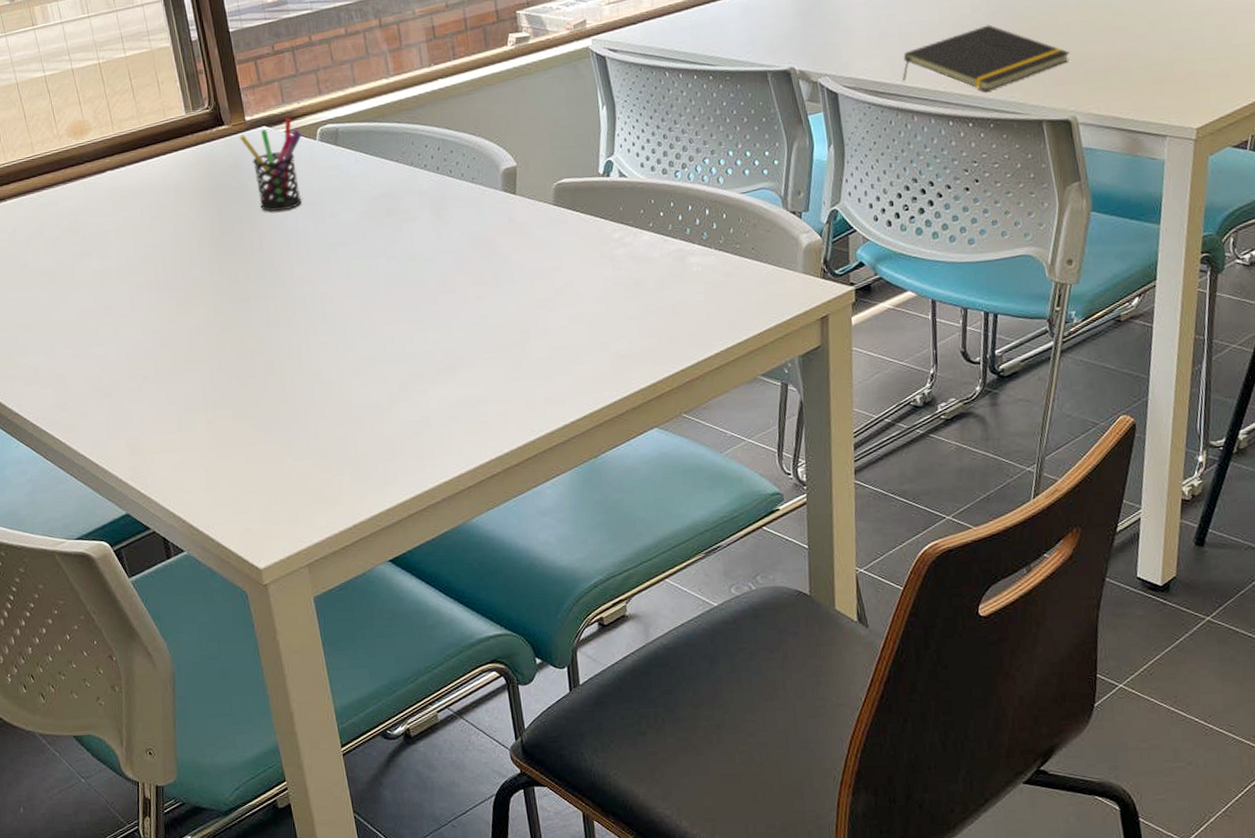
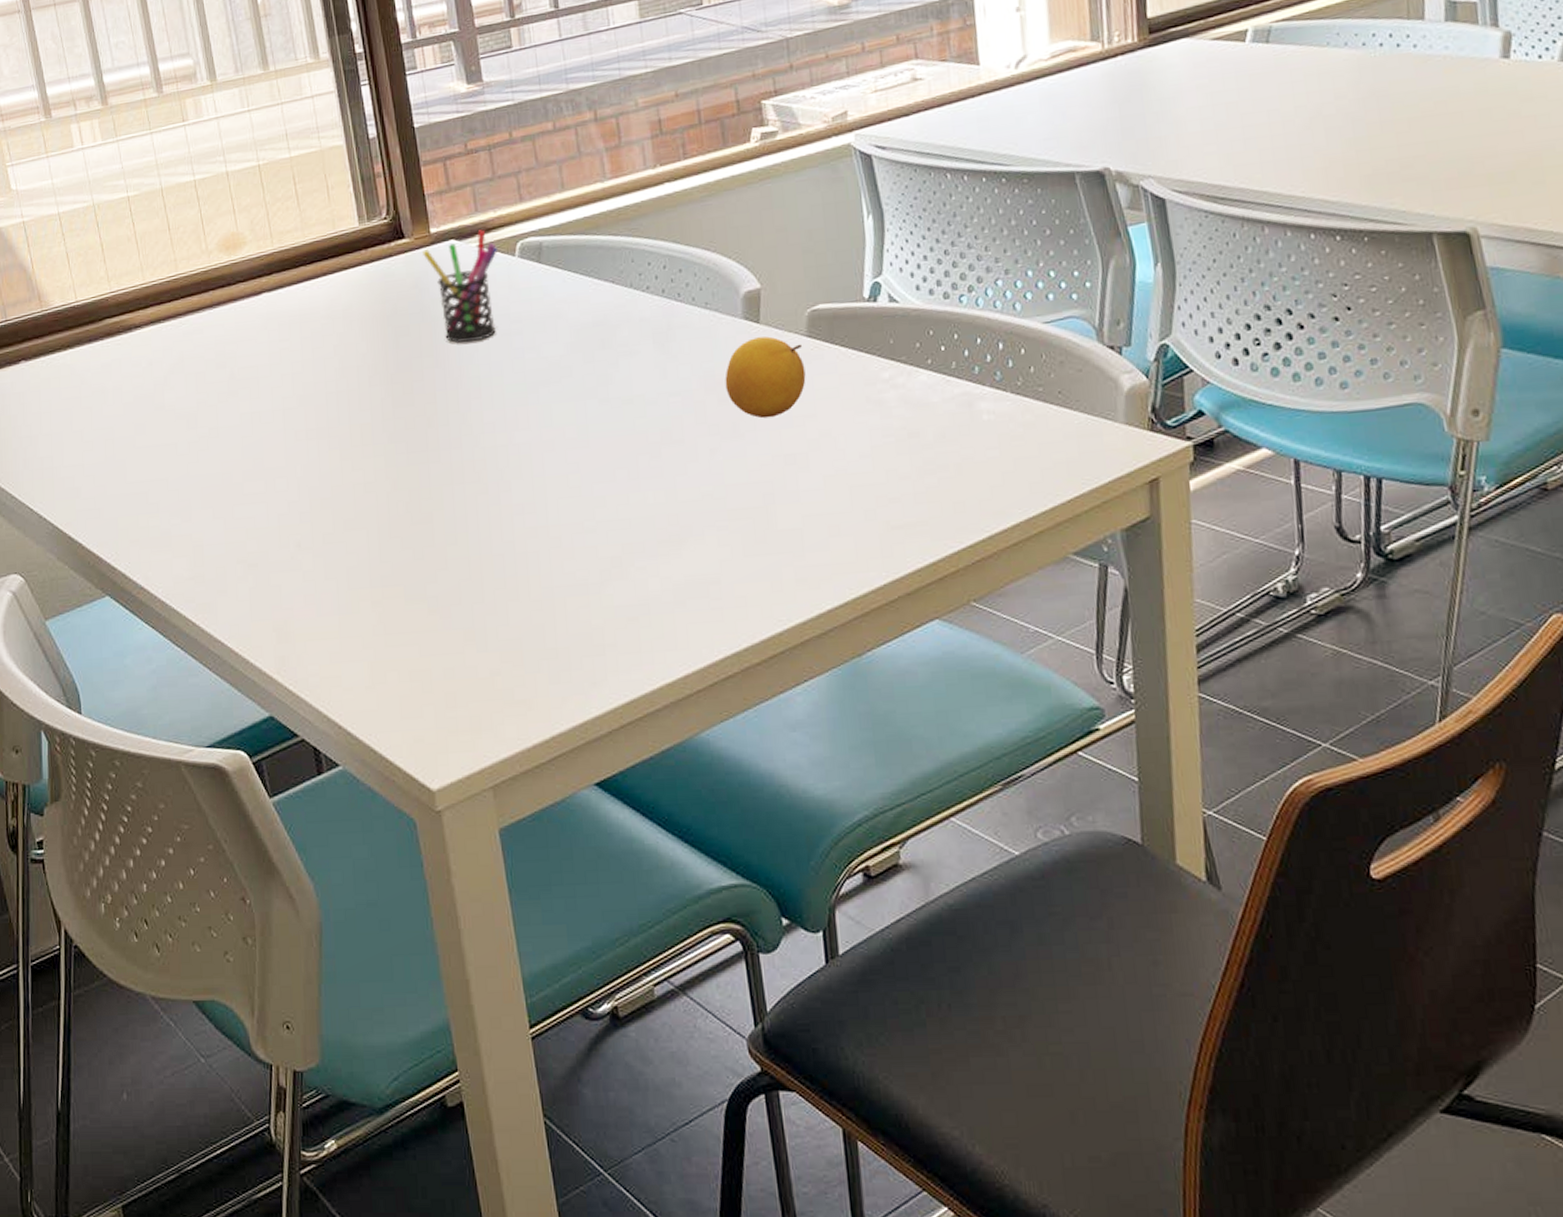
fruit: none [488,205,553,272] -> present [725,336,806,419]
notepad: present [902,25,1070,92] -> none [1248,114,1465,197]

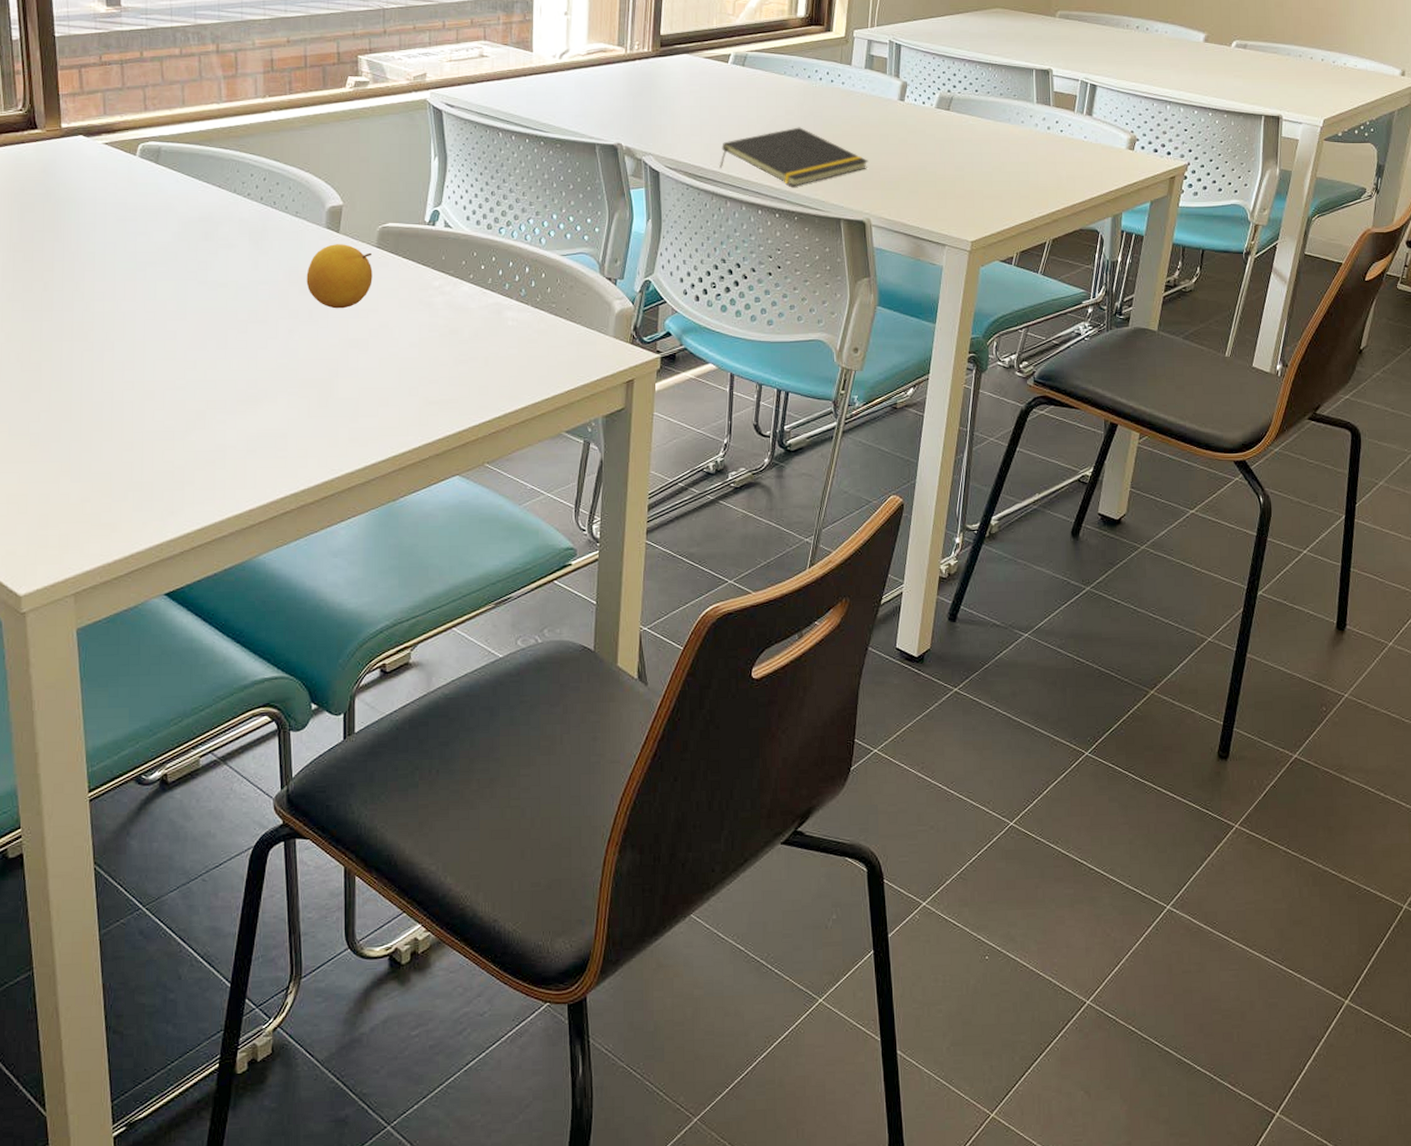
pen holder: present [423,229,499,344] -> none [53,130,122,223]
notepad: none [1248,114,1465,197] -> present [719,127,868,187]

